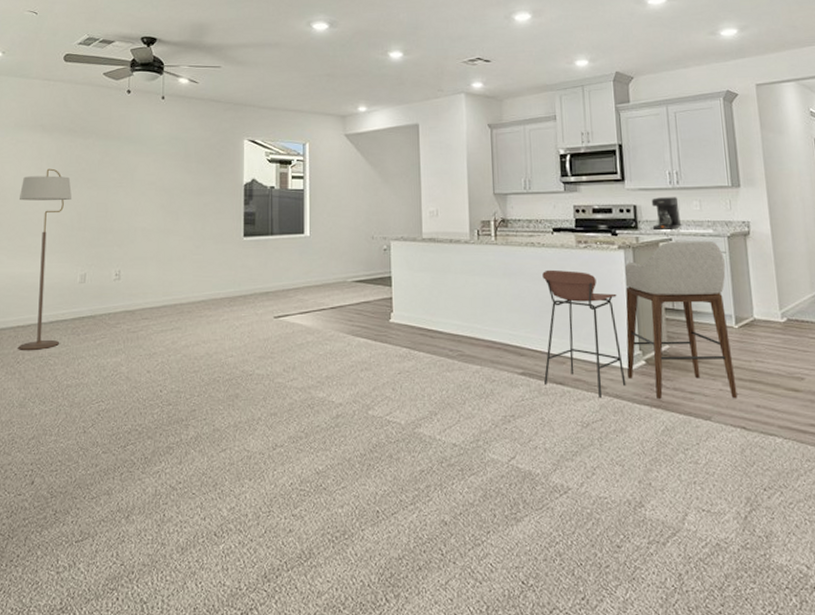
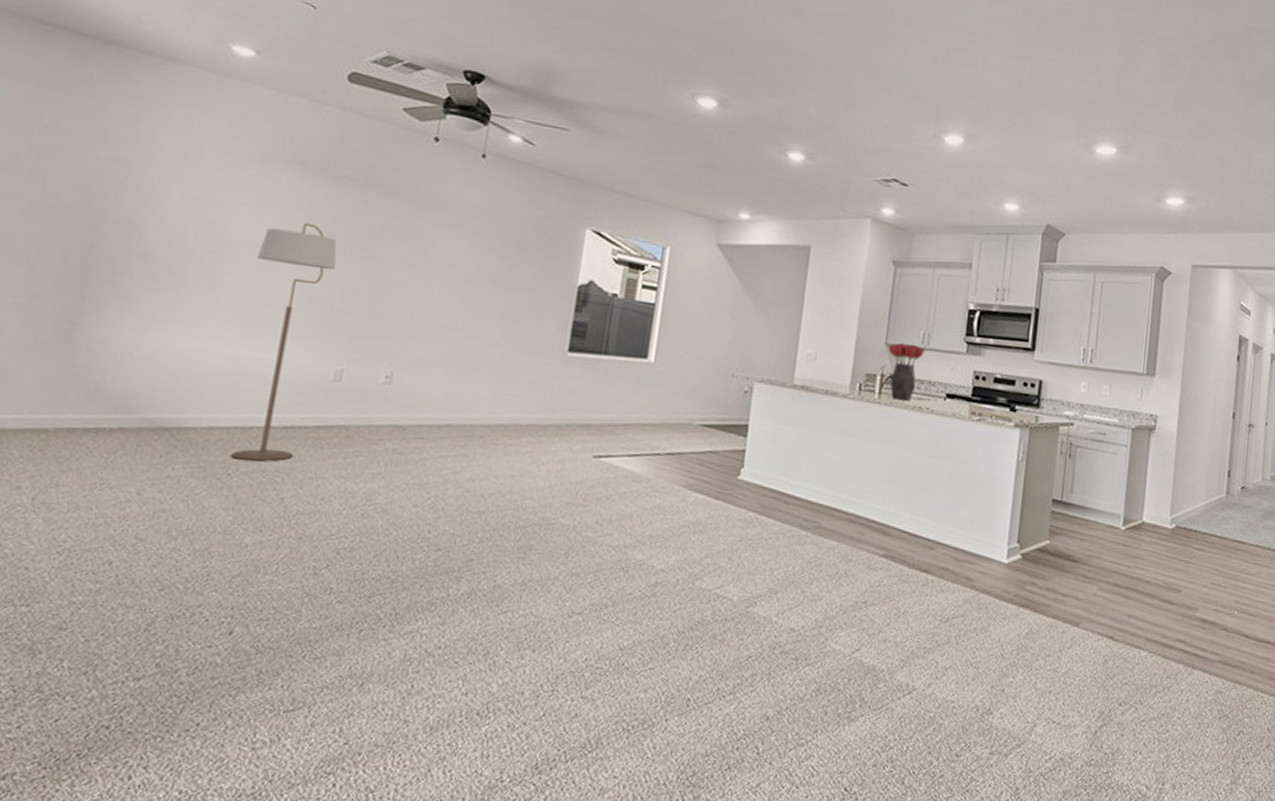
bouquet: none [496,190,529,240] -> present [888,342,926,402]
bar stool: present [542,269,626,398] -> none [906,440,1004,591]
bar stool: present [625,240,738,400] -> none [1000,426,1125,606]
coffee maker: present [651,197,682,230] -> none [1055,375,1089,413]

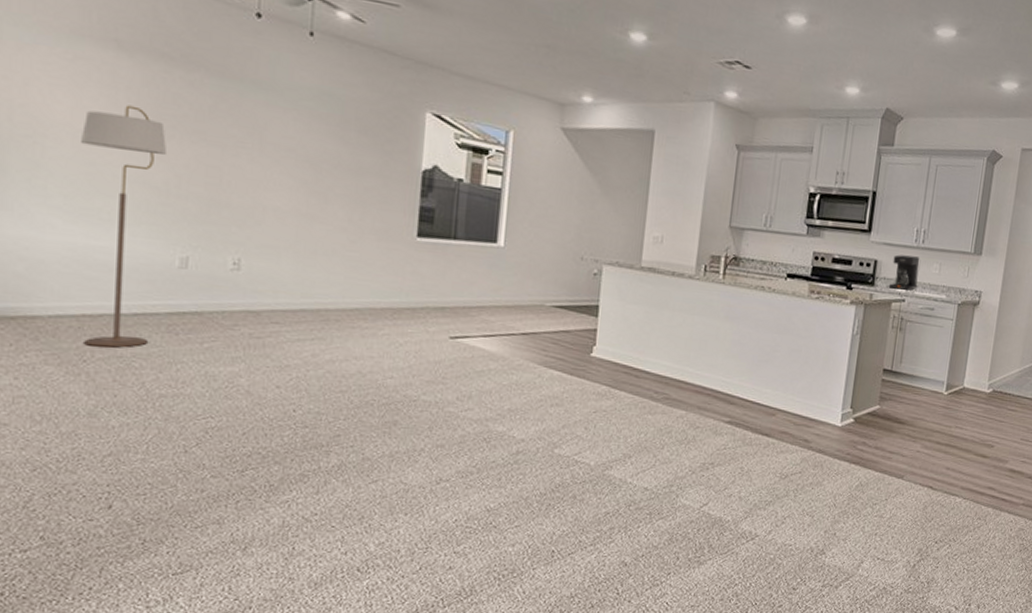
bouquet: present [888,342,926,402] -> none [732,225,768,282]
coffee maker: none [1055,375,1089,413] -> present [888,254,920,290]

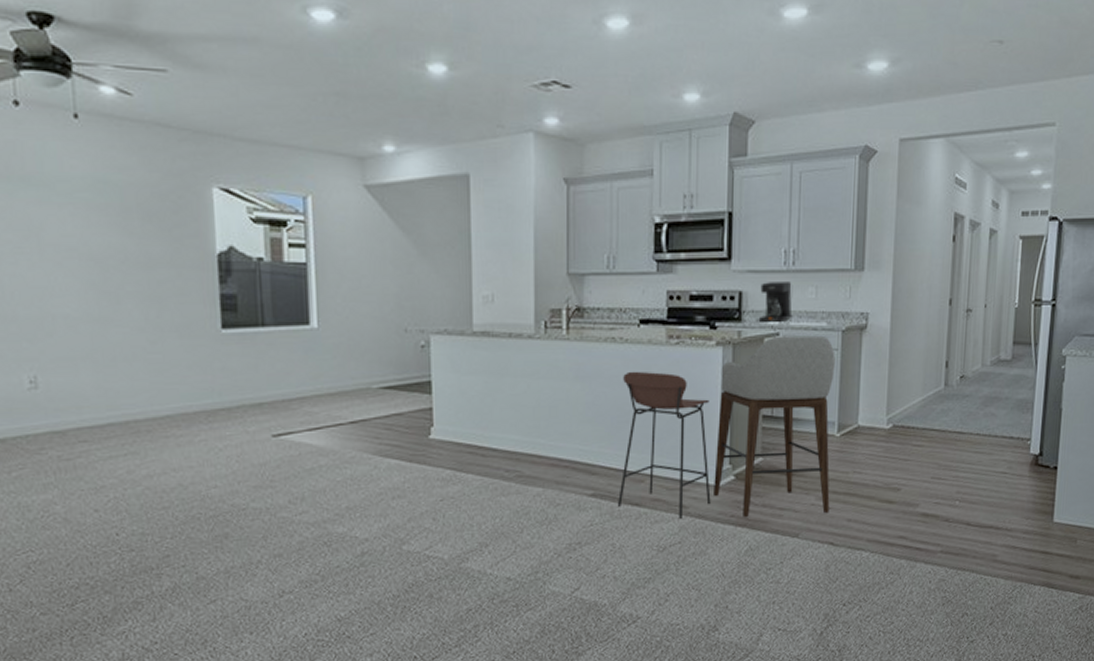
bar stool: none [749,317,839,452] -> present [617,371,711,519]
bar stool: none [834,302,951,461] -> present [714,335,835,518]

